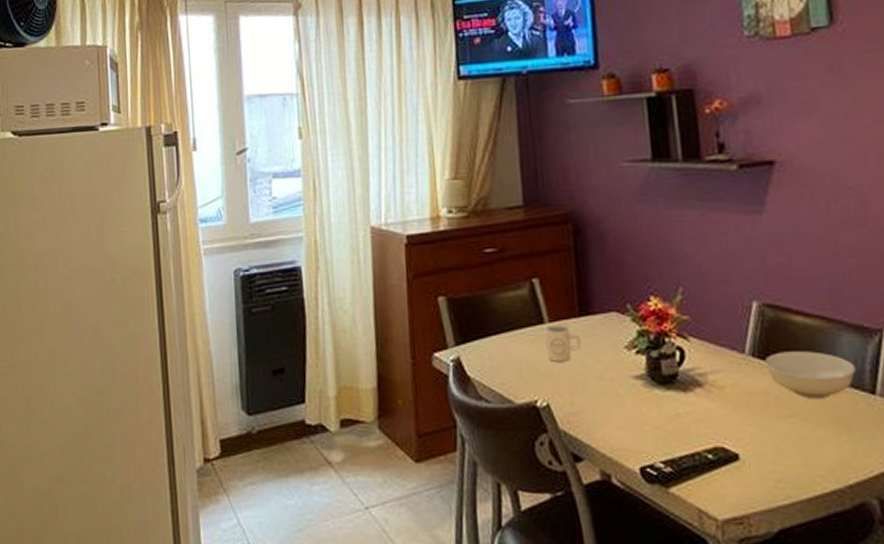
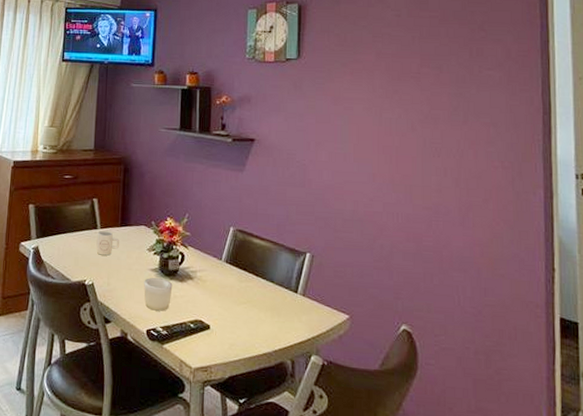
cup: none [626,387,673,438] -> present [144,277,173,311]
bowl: present [764,351,857,398] -> none [233,261,288,293]

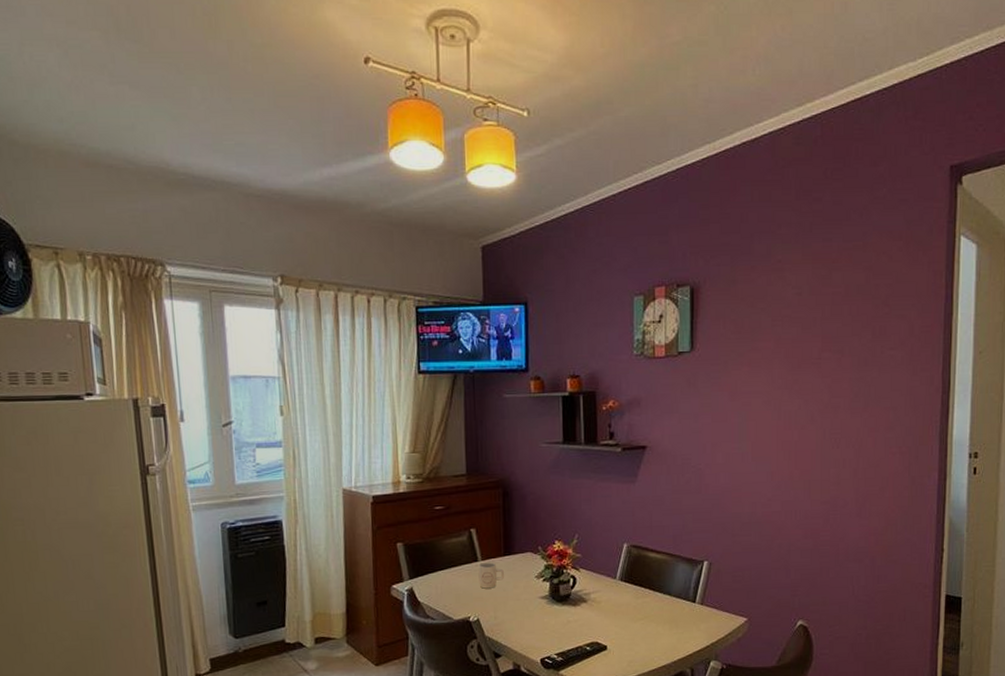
cup: present [144,277,173,311] -> none [534,604,566,639]

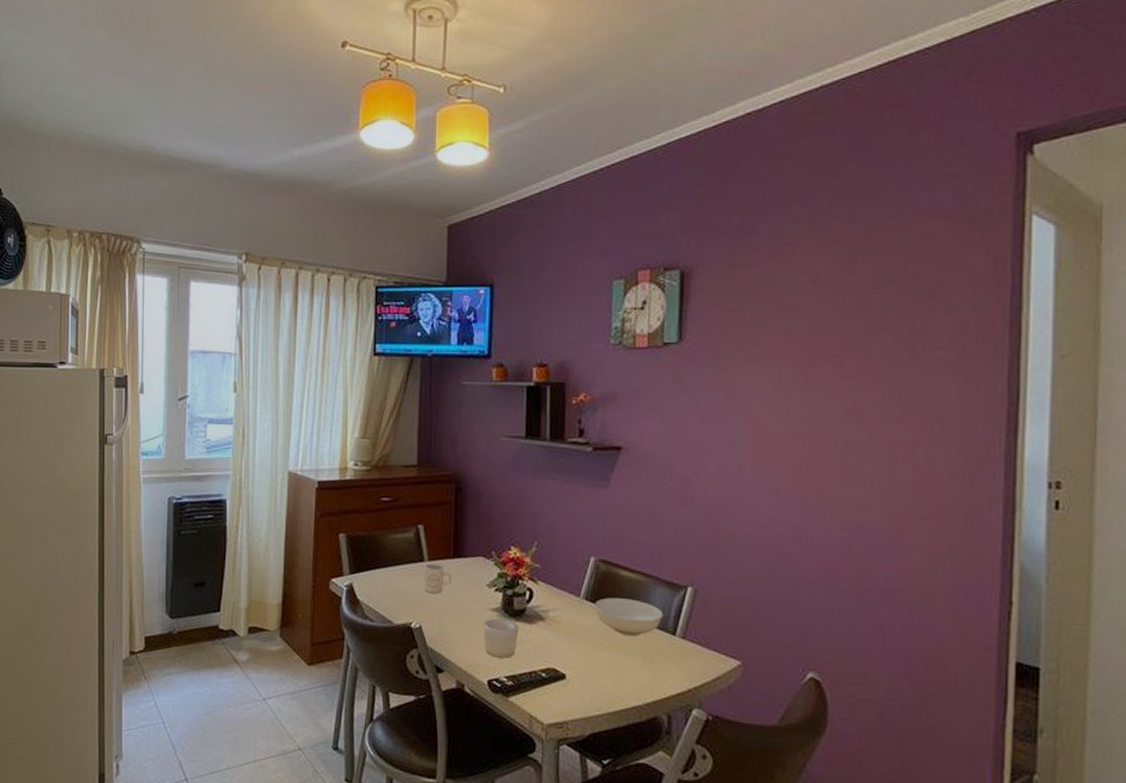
cup: none [534,604,566,639] -> present [483,618,519,658]
bowl: none [628,576,685,607] -> present [594,597,664,636]

